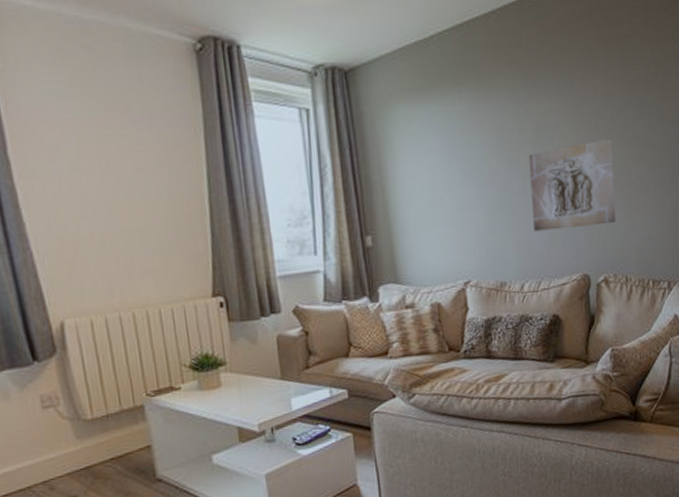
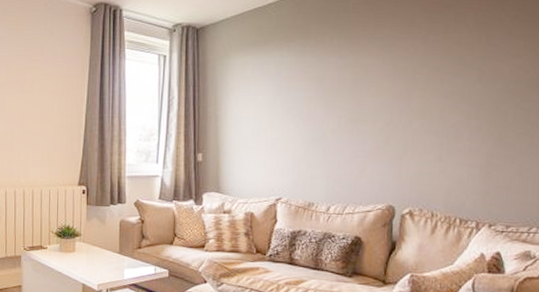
stone relief: present [529,138,617,231] -> none [344,90,428,165]

